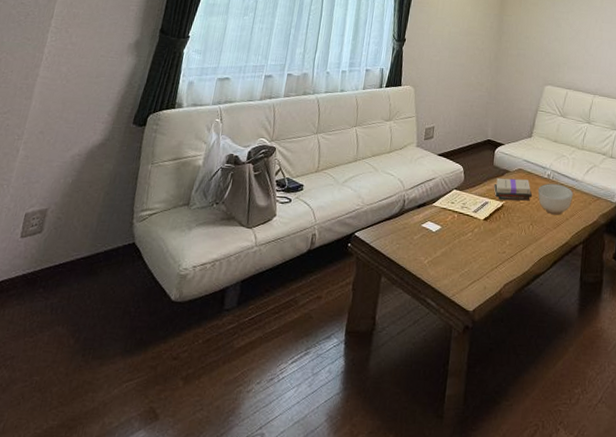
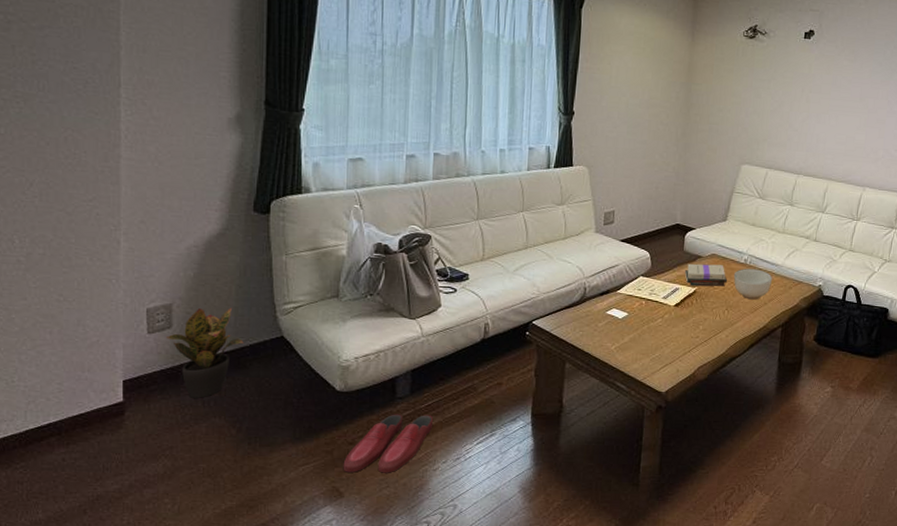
potted plant: none [35,213,100,305] -> present [167,307,244,398]
slippers: none [163,327,254,394] -> present [343,414,434,473]

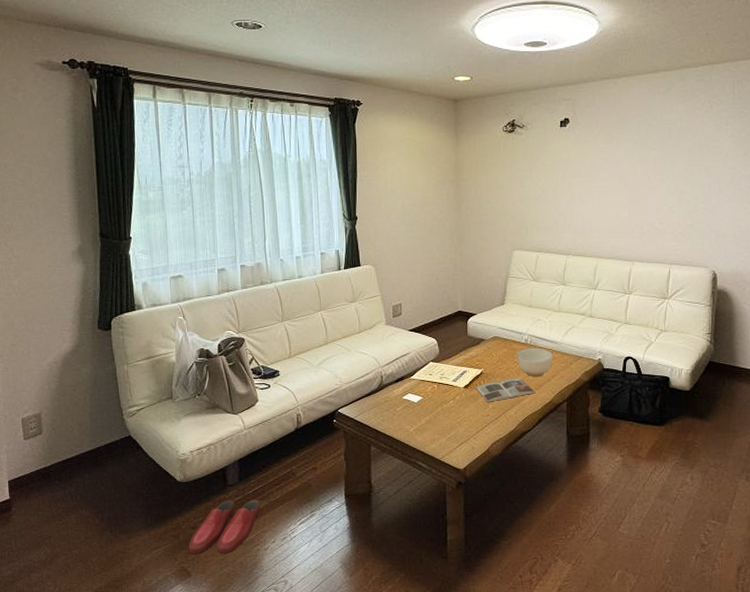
potted plant: present [167,307,244,398] -> none [39,413,100,493]
books: present [684,263,727,287] -> none [470,346,510,368]
magazine: none [687,299,750,323] -> present [476,378,536,402]

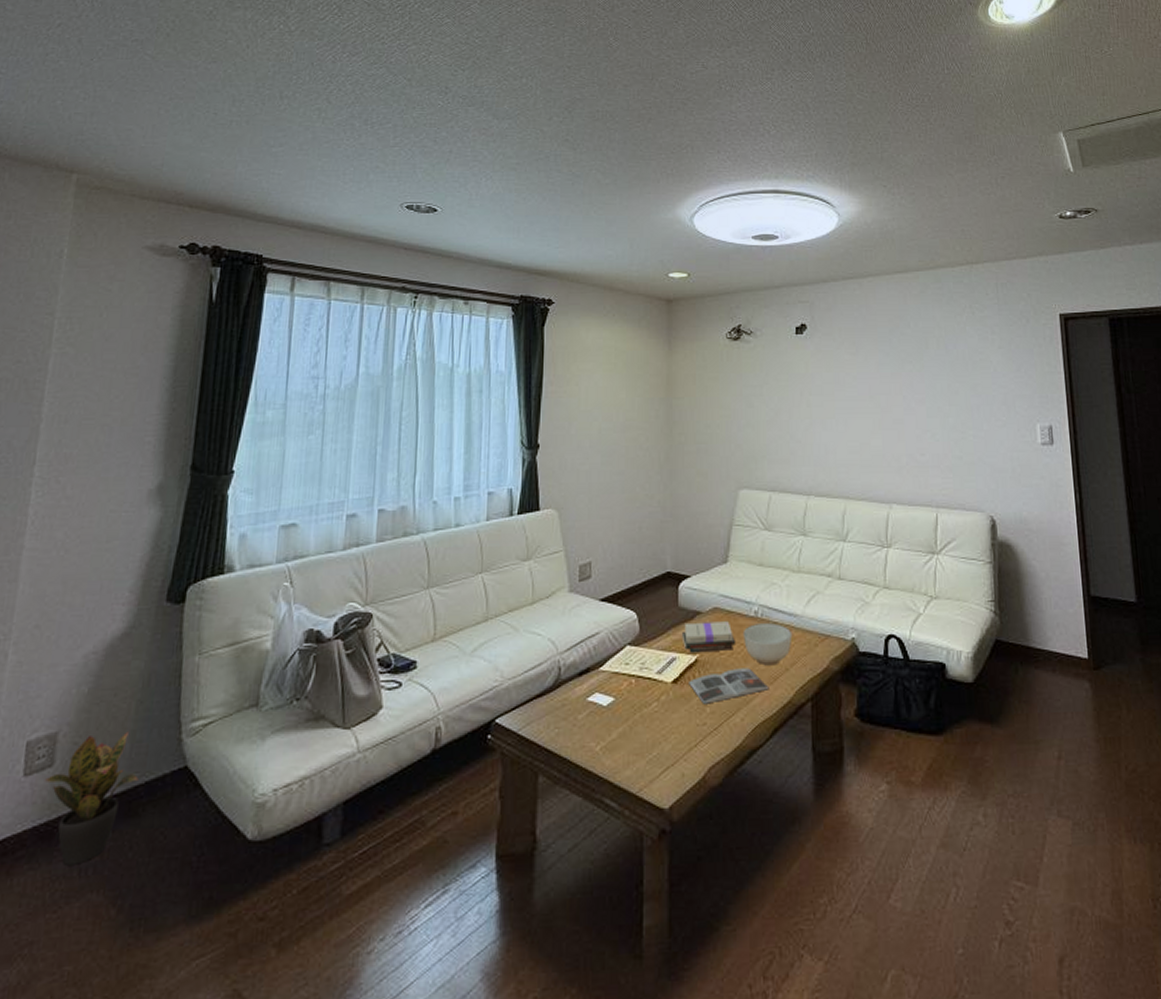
potted plant: none [39,413,100,493] -> present [45,731,139,865]
slippers: present [188,499,261,554] -> none [248,867,369,965]
books: none [470,346,510,368] -> present [681,621,735,653]

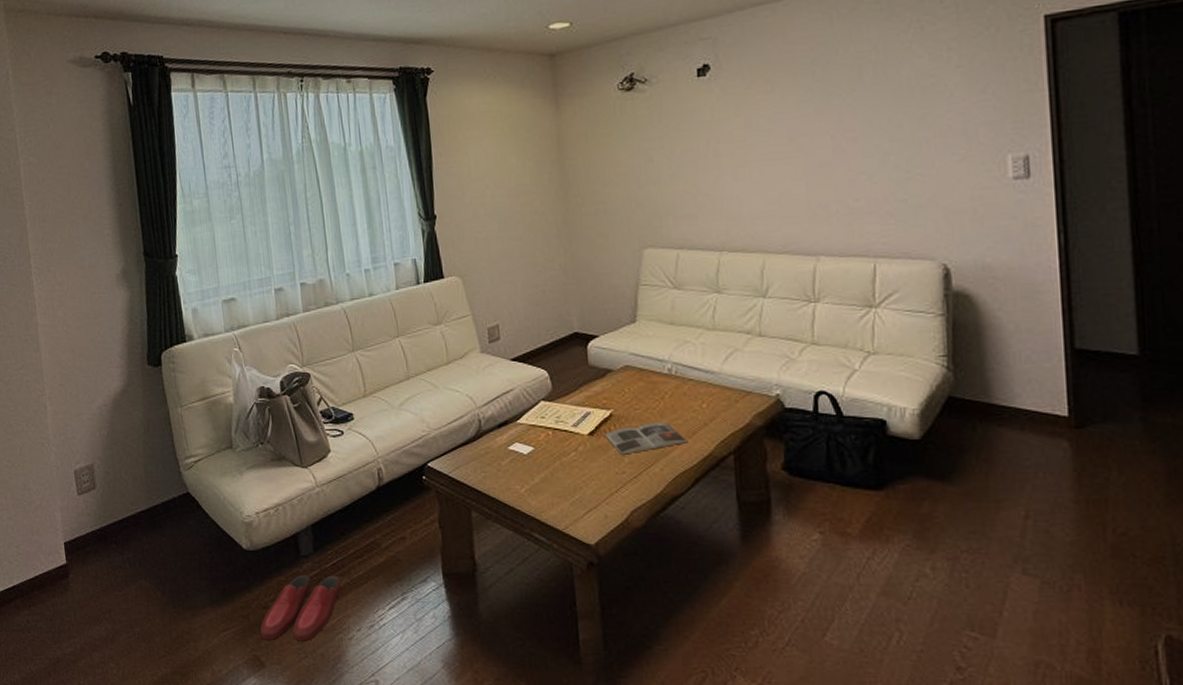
potted plant: present [45,731,139,865] -> none [93,465,156,559]
slippers: none [248,867,369,965] -> present [260,574,342,642]
books: present [681,621,735,653] -> none [594,378,650,408]
bowl: present [742,622,793,666] -> none [656,379,710,421]

